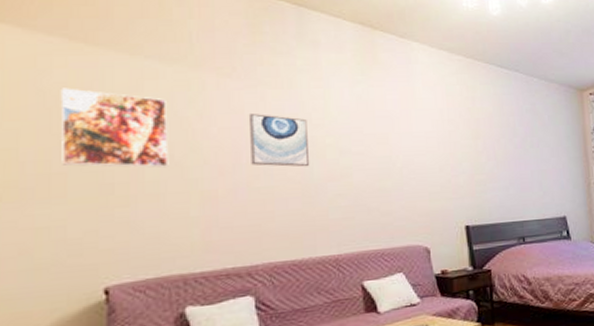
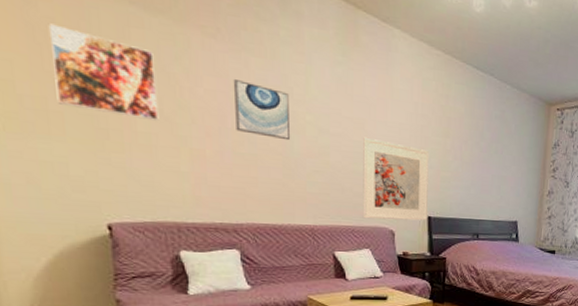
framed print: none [386,151,465,239] -> present [362,137,429,221]

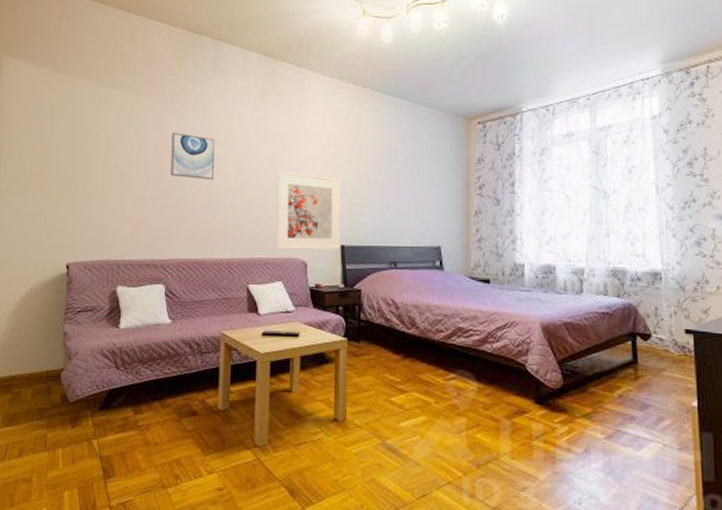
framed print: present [48,23,159,121] -> none [47,108,115,173]

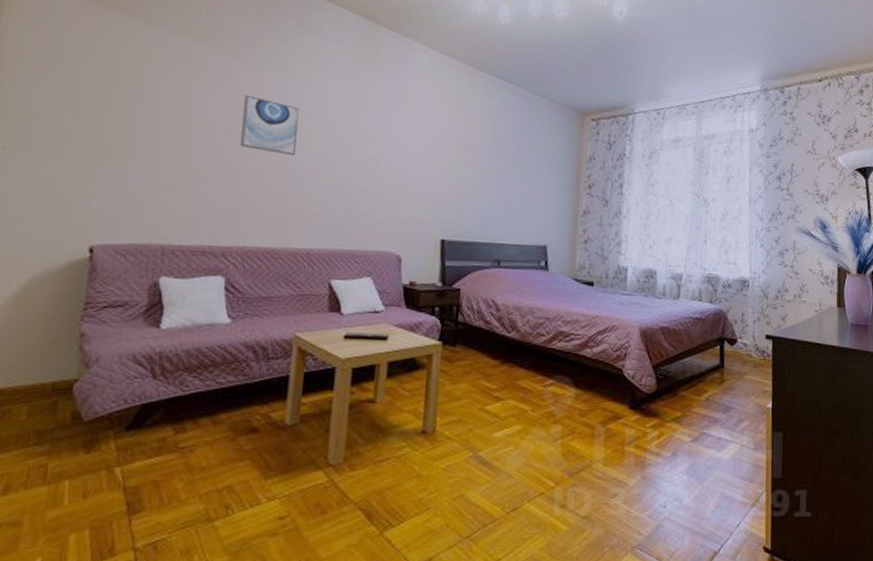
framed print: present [276,171,341,251] -> none [366,151,446,245]

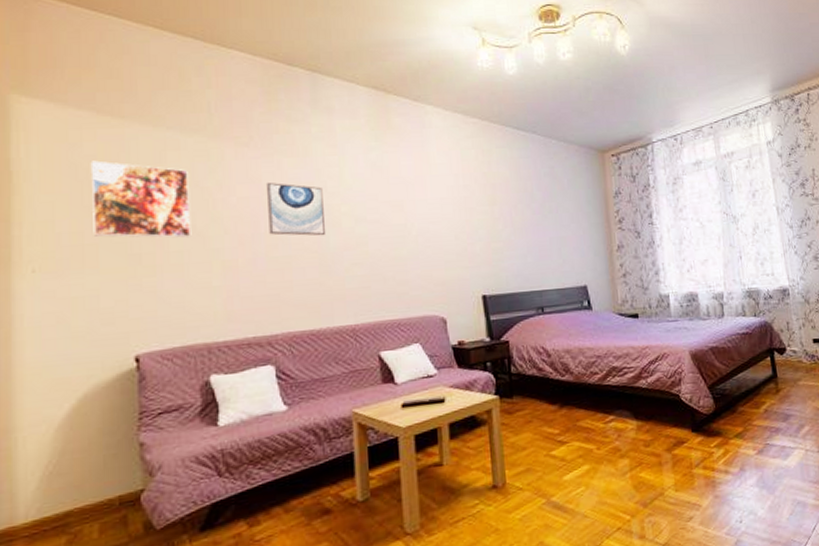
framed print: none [67,47,170,137] -> present [90,160,192,238]

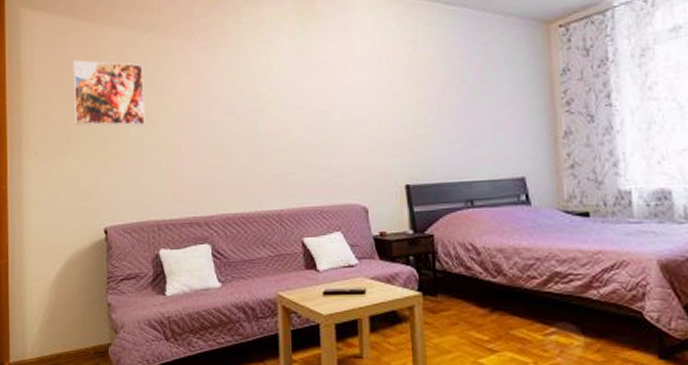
wall art: present [265,182,326,236] -> none [204,72,256,123]

